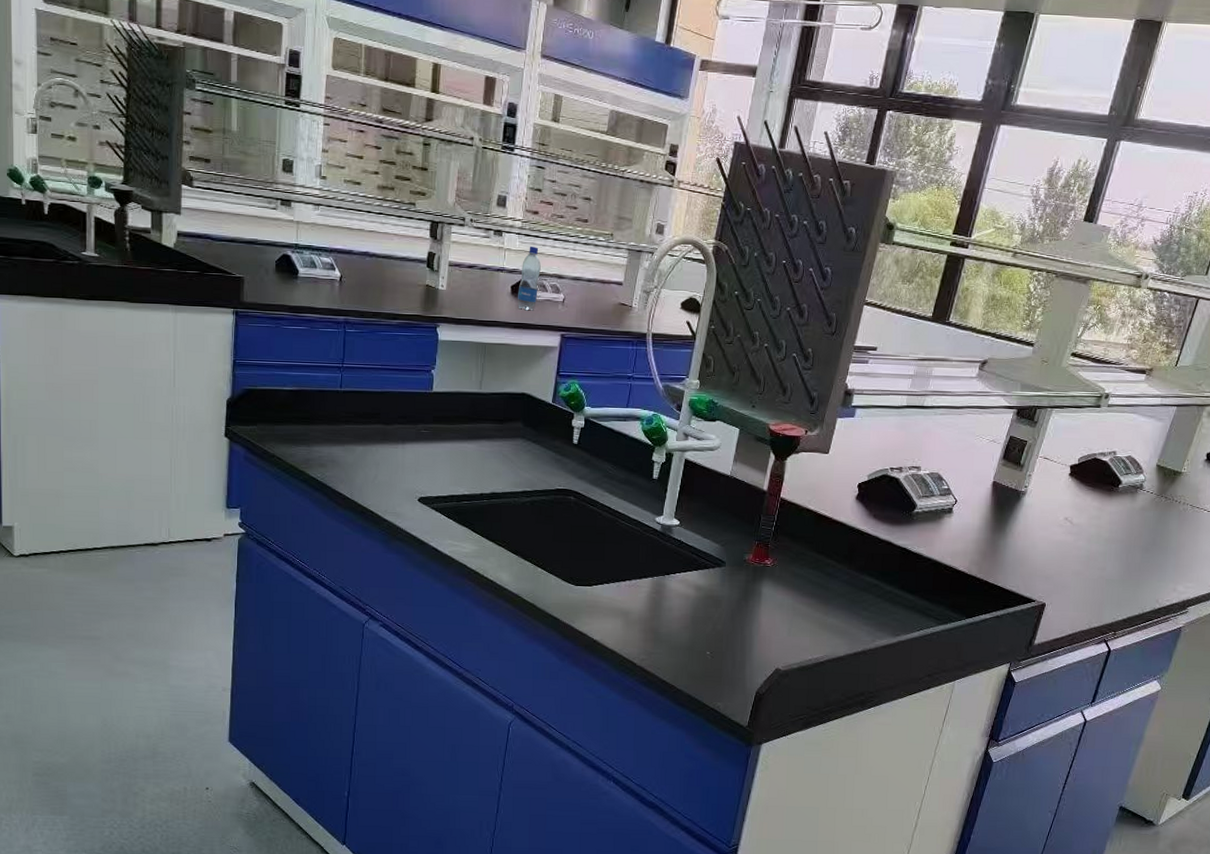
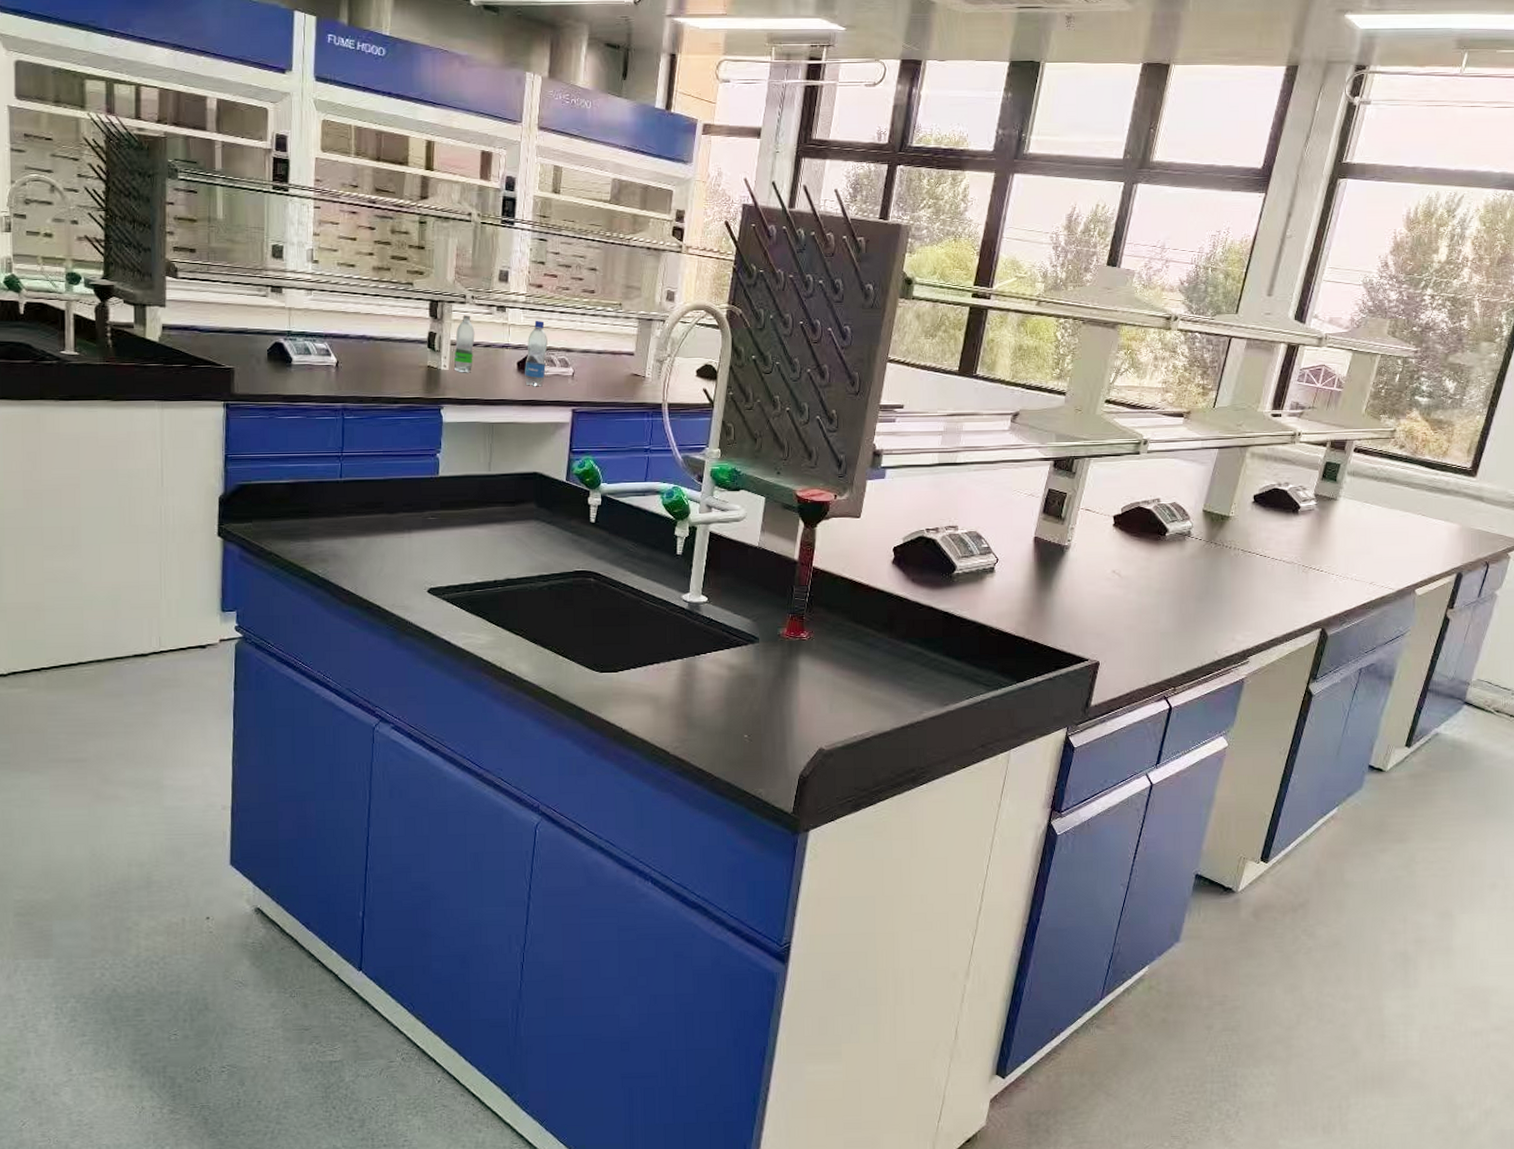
bottle: none [450,237,472,294] -> present [453,315,475,373]

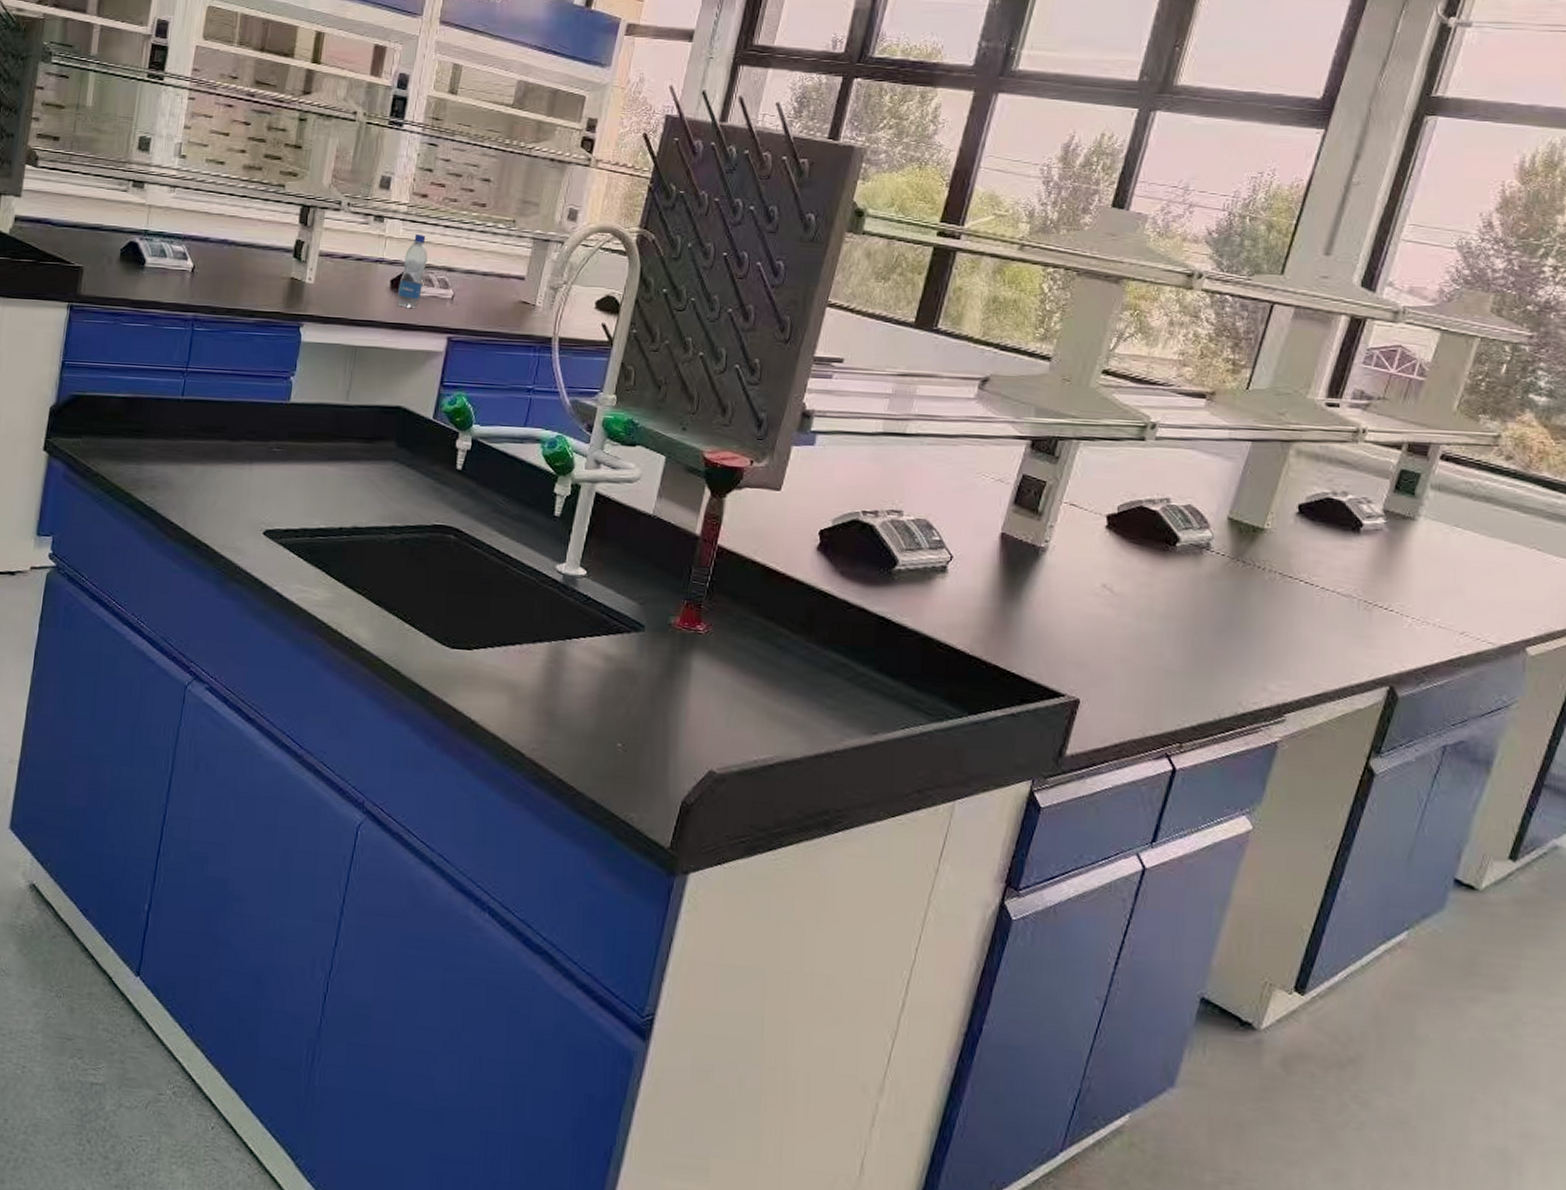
bottle: present [453,315,475,373] -> none [319,223,347,288]

